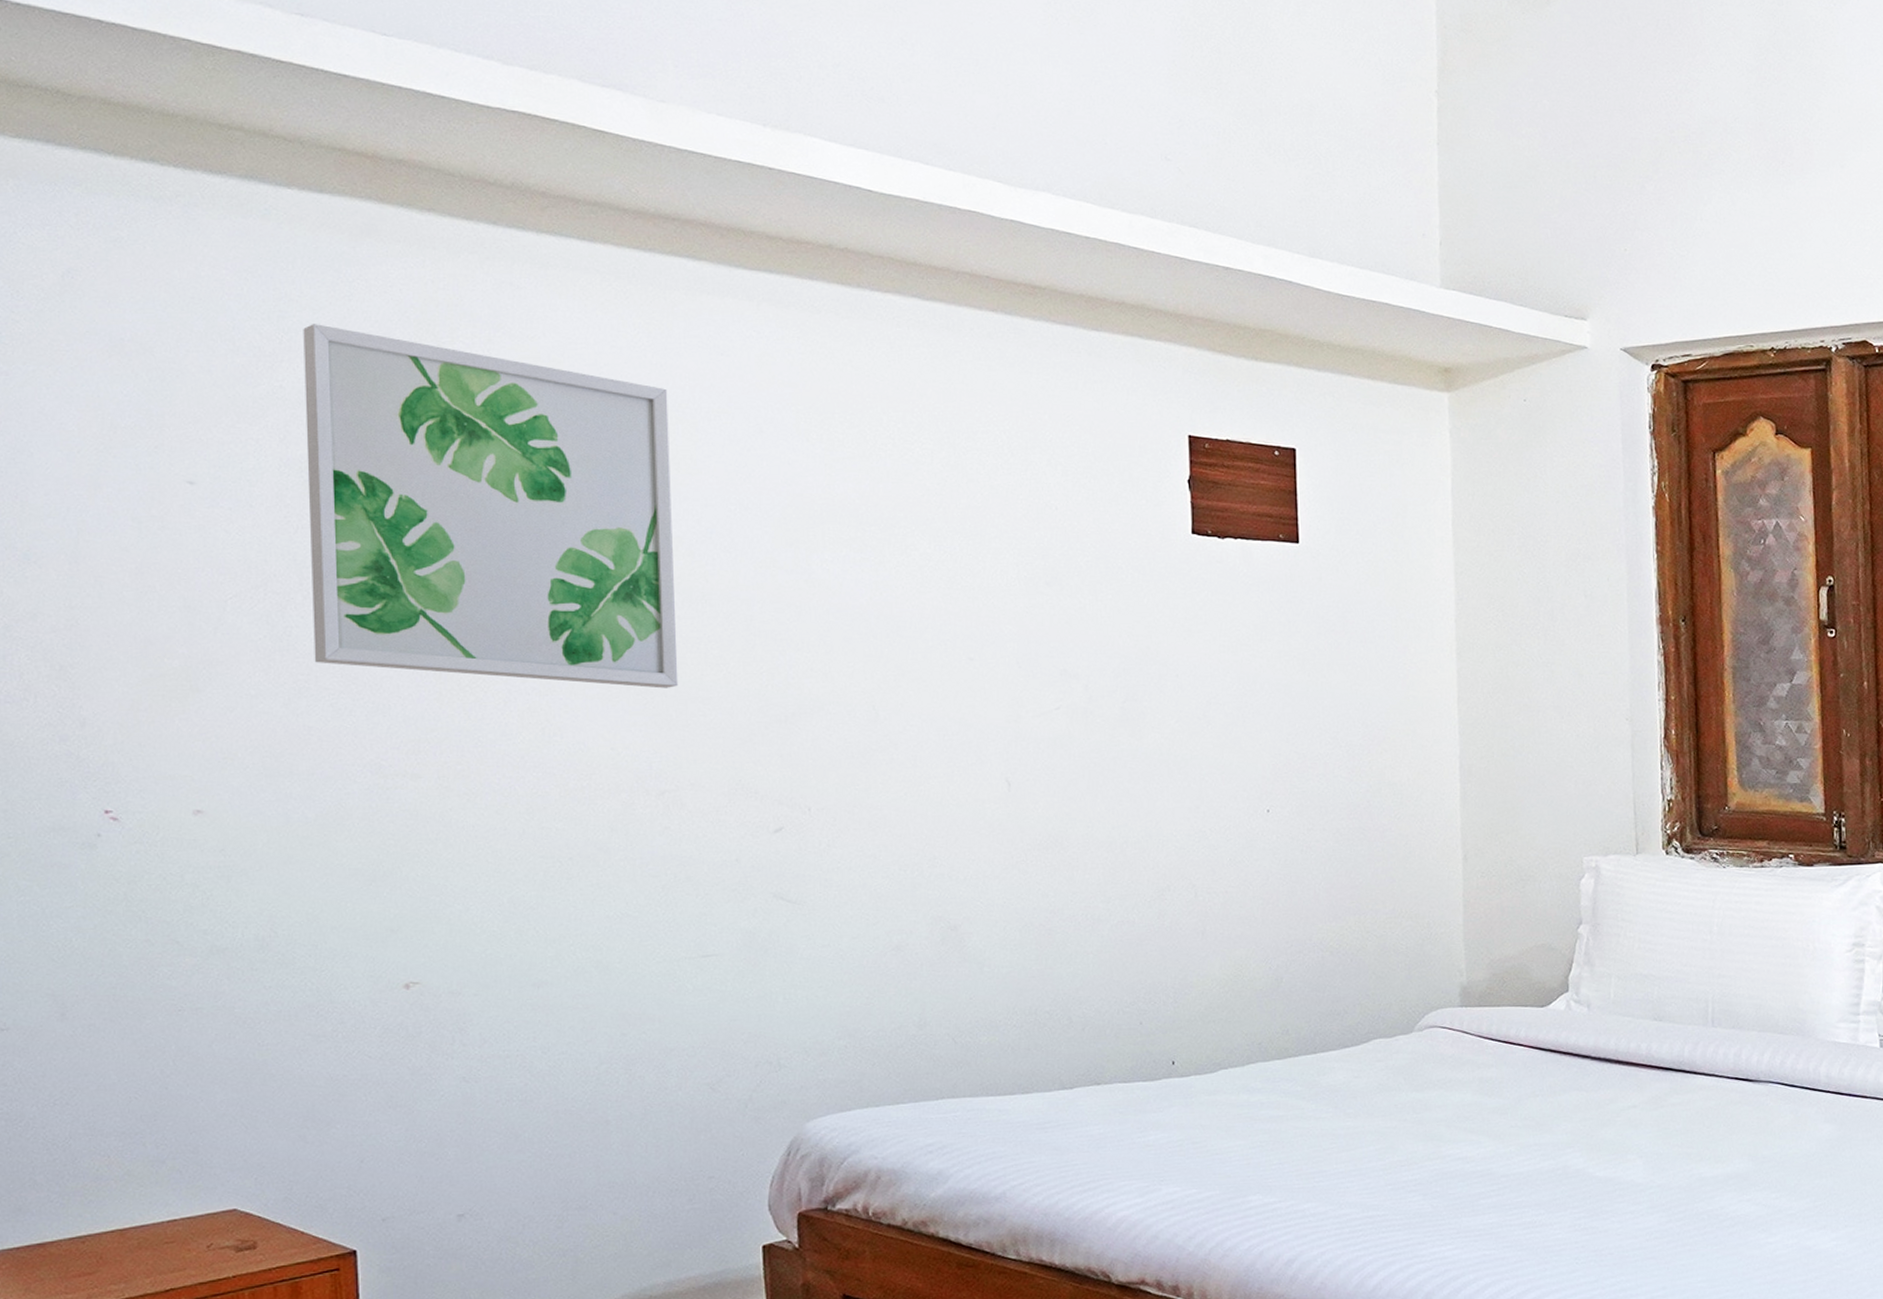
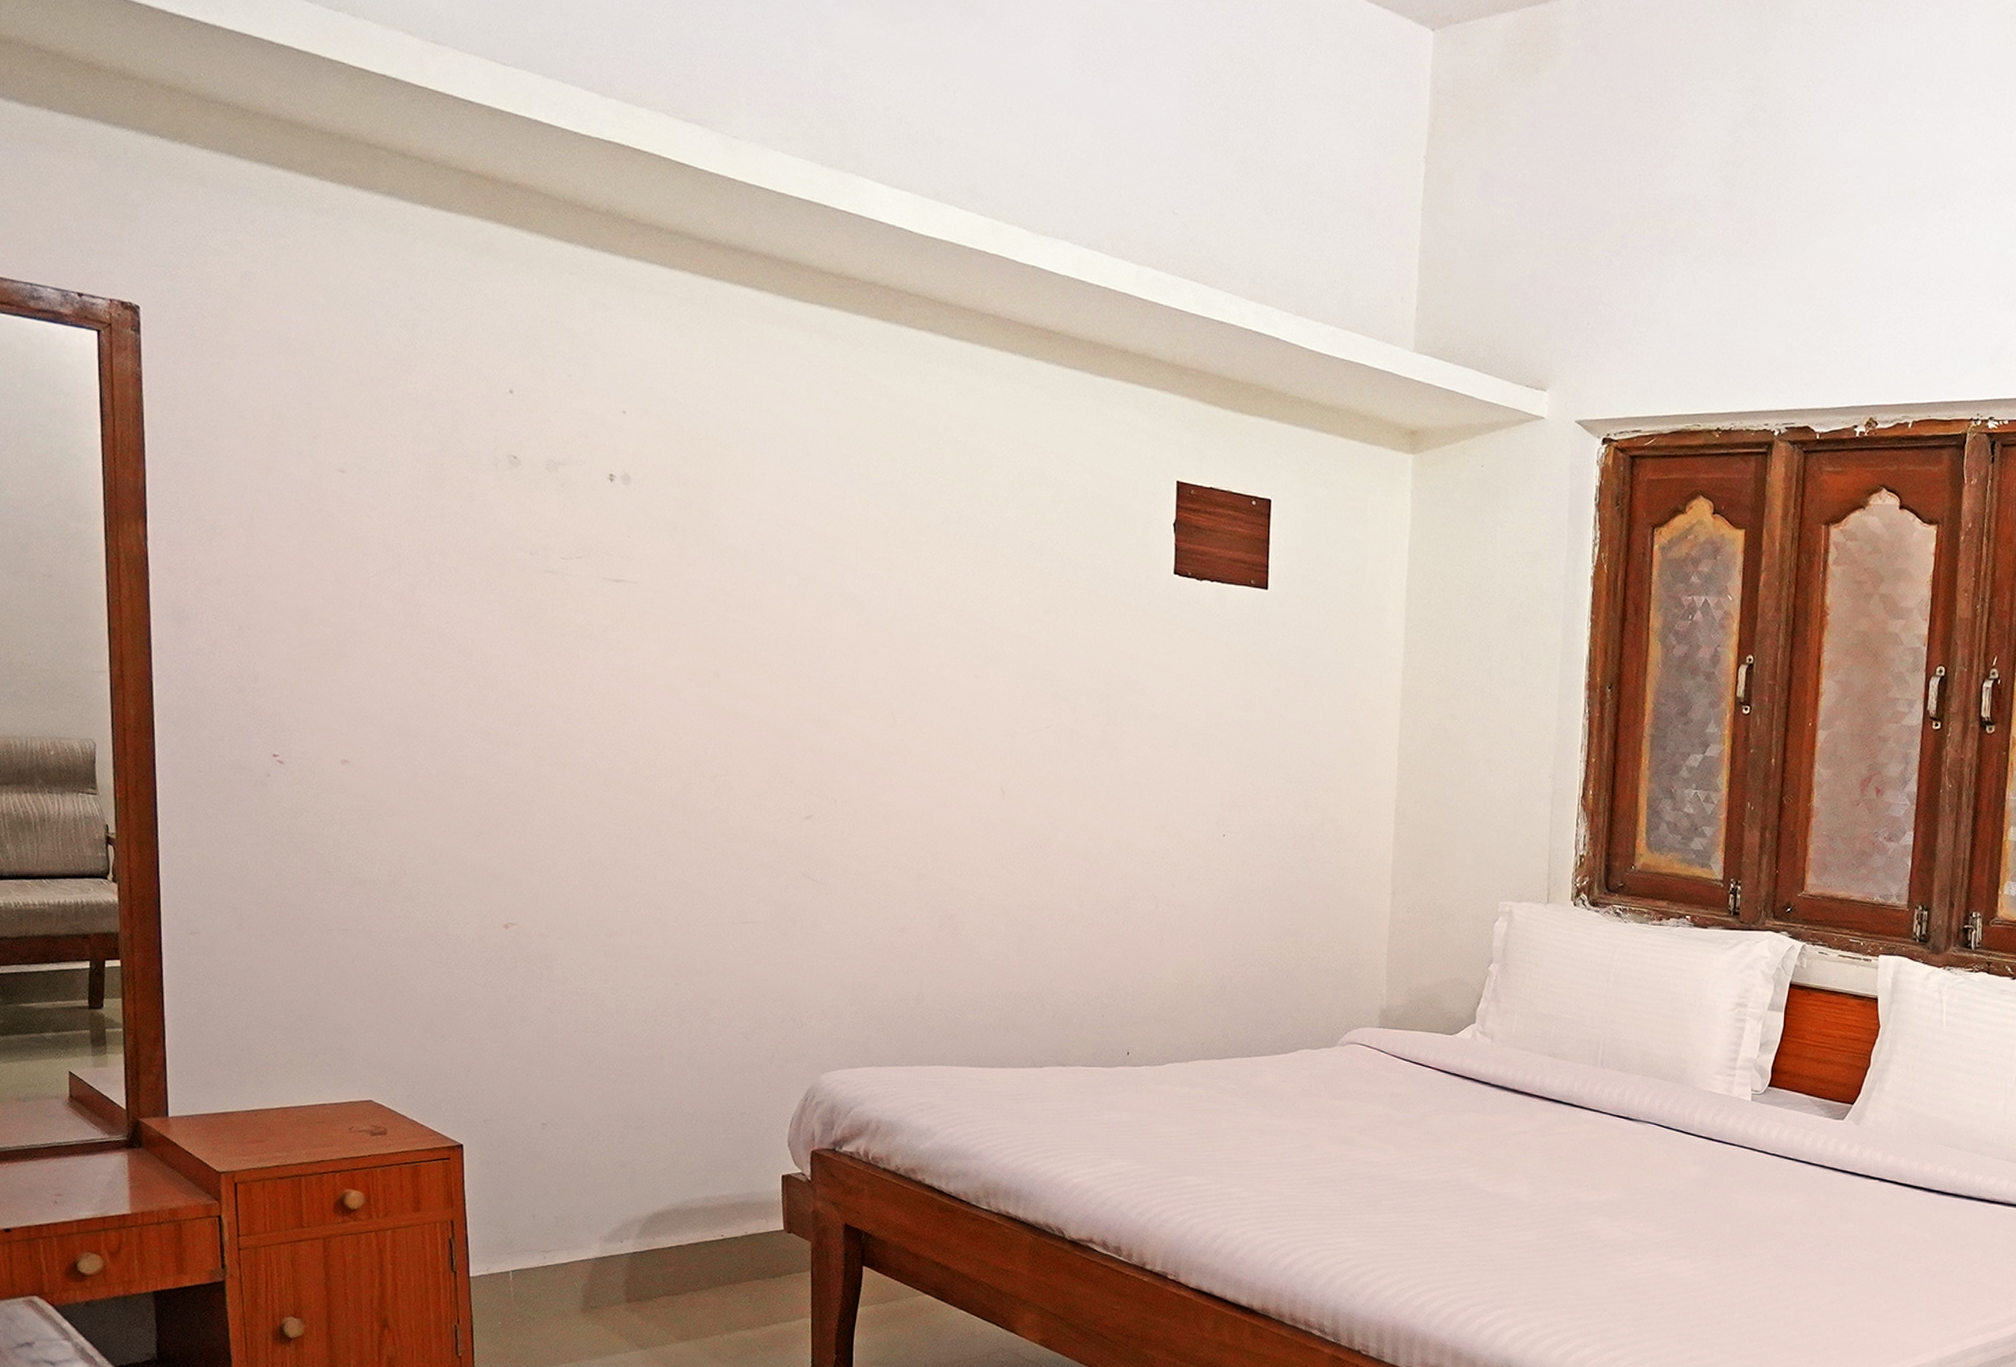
wall art: present [303,324,679,689] -> none [433,333,731,683]

